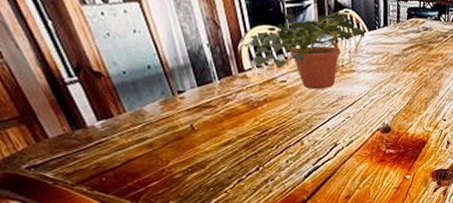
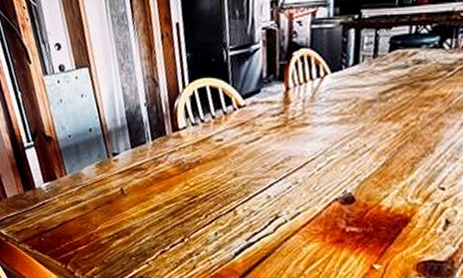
potted plant: present [237,10,365,90] -> none [173,50,327,149]

